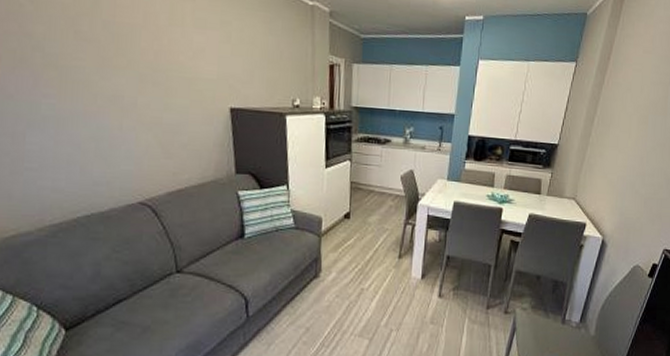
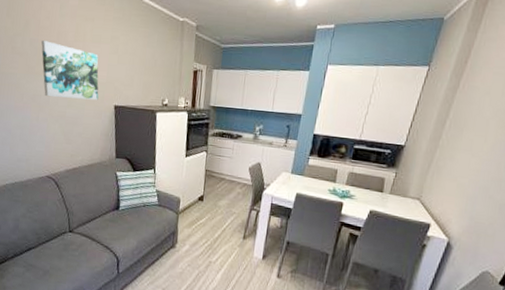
wall art: none [120,23,208,102] -> present [41,40,99,101]

